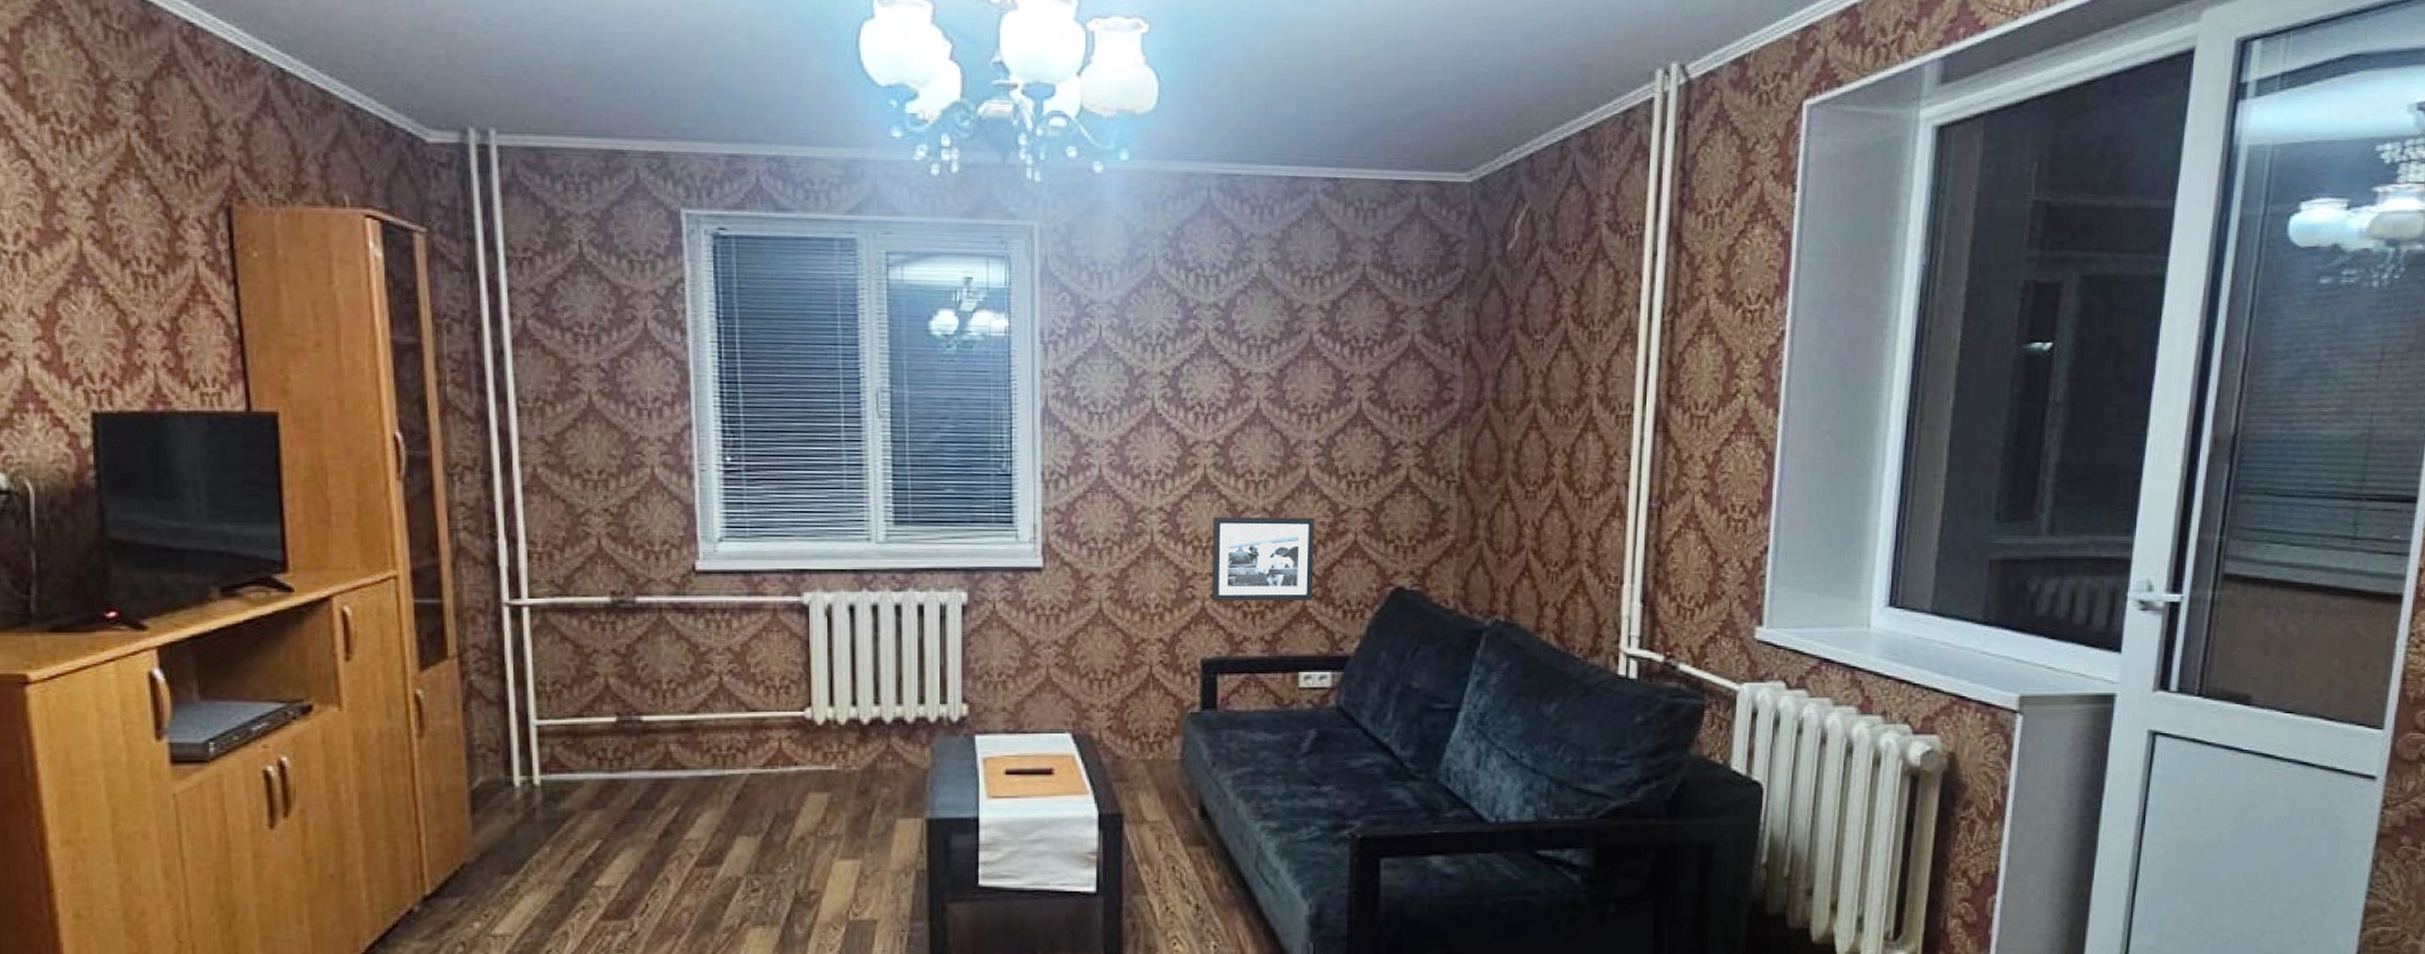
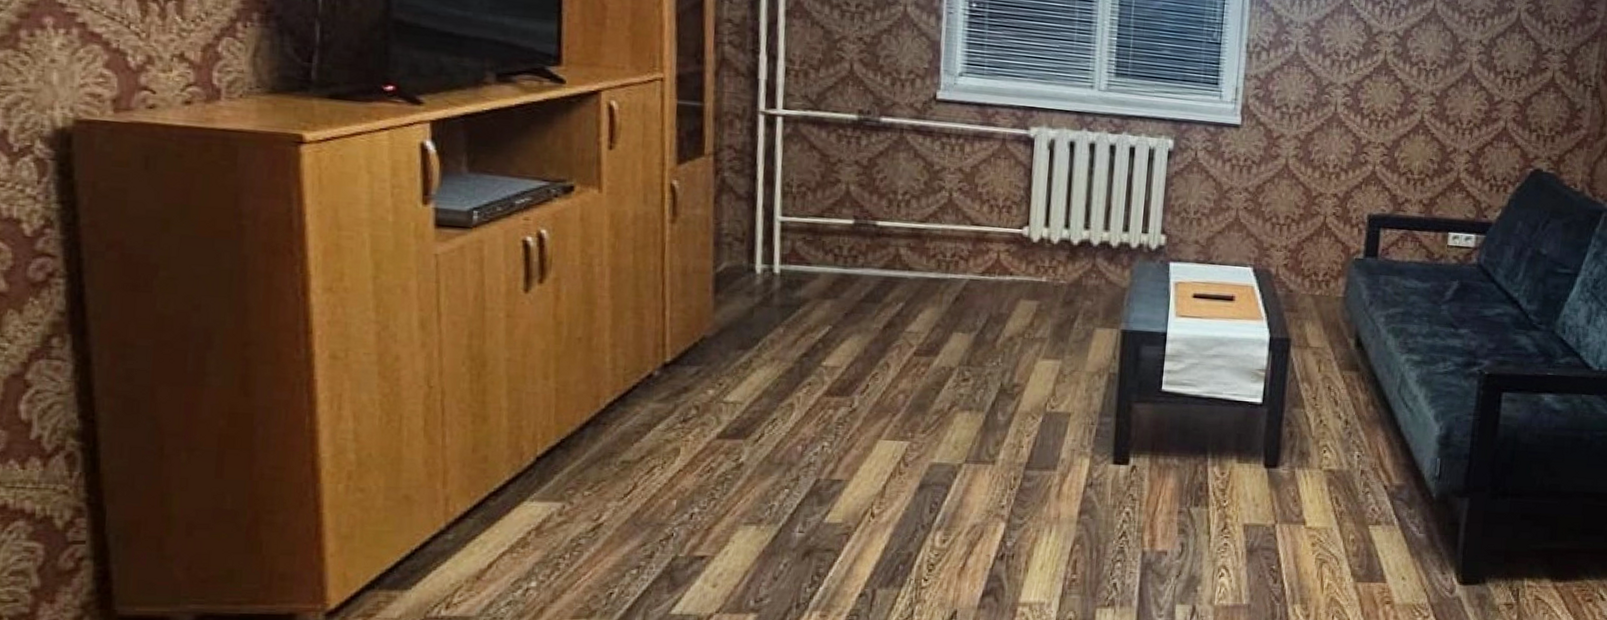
picture frame: present [1211,516,1314,602] -> none [1381,96,1473,174]

